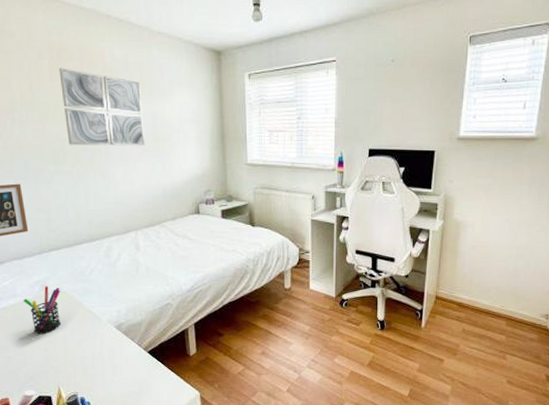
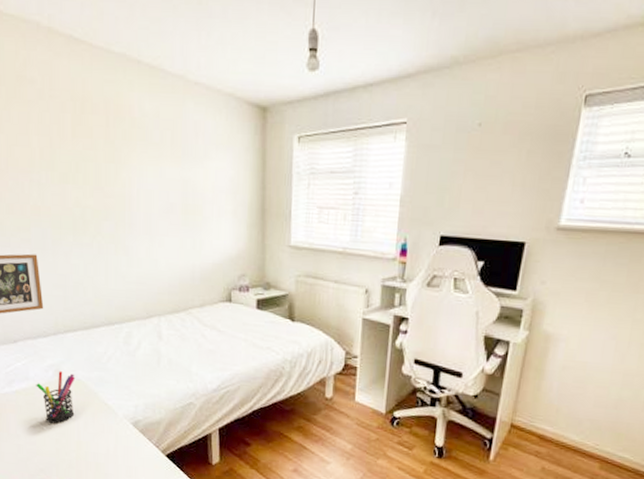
wall art: present [59,67,145,146] -> none [82,122,174,219]

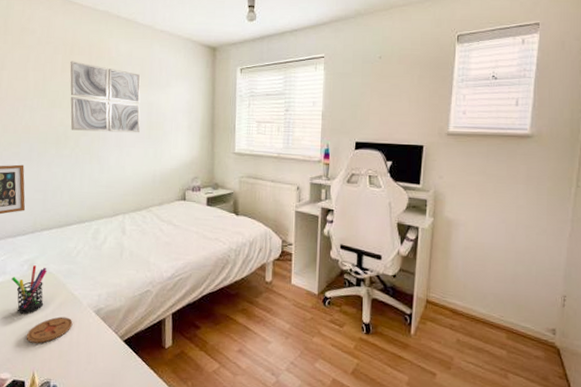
coaster: none [58,427,108,455] -> present [26,316,73,344]
wall art: none [82,122,174,219] -> present [70,61,141,133]

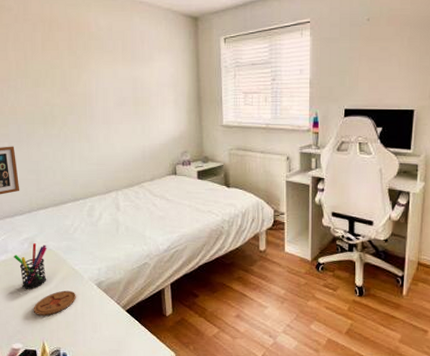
wall art: present [70,61,141,133] -> none [50,38,126,110]

